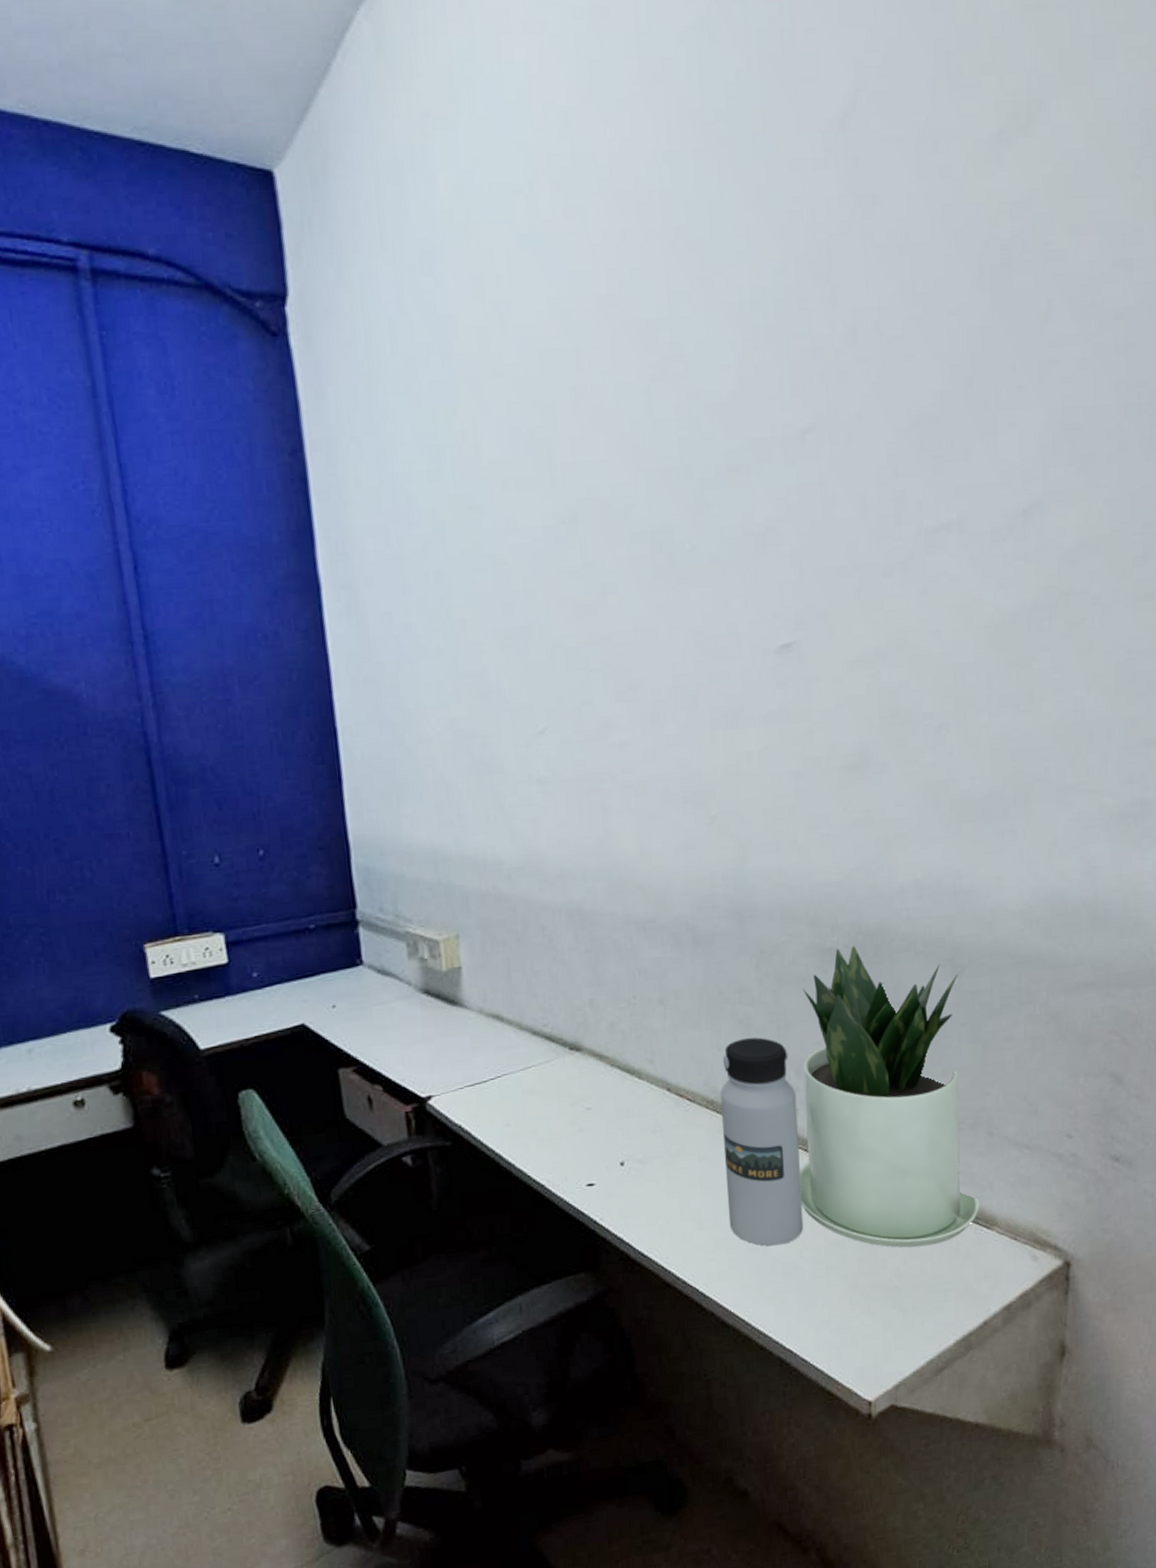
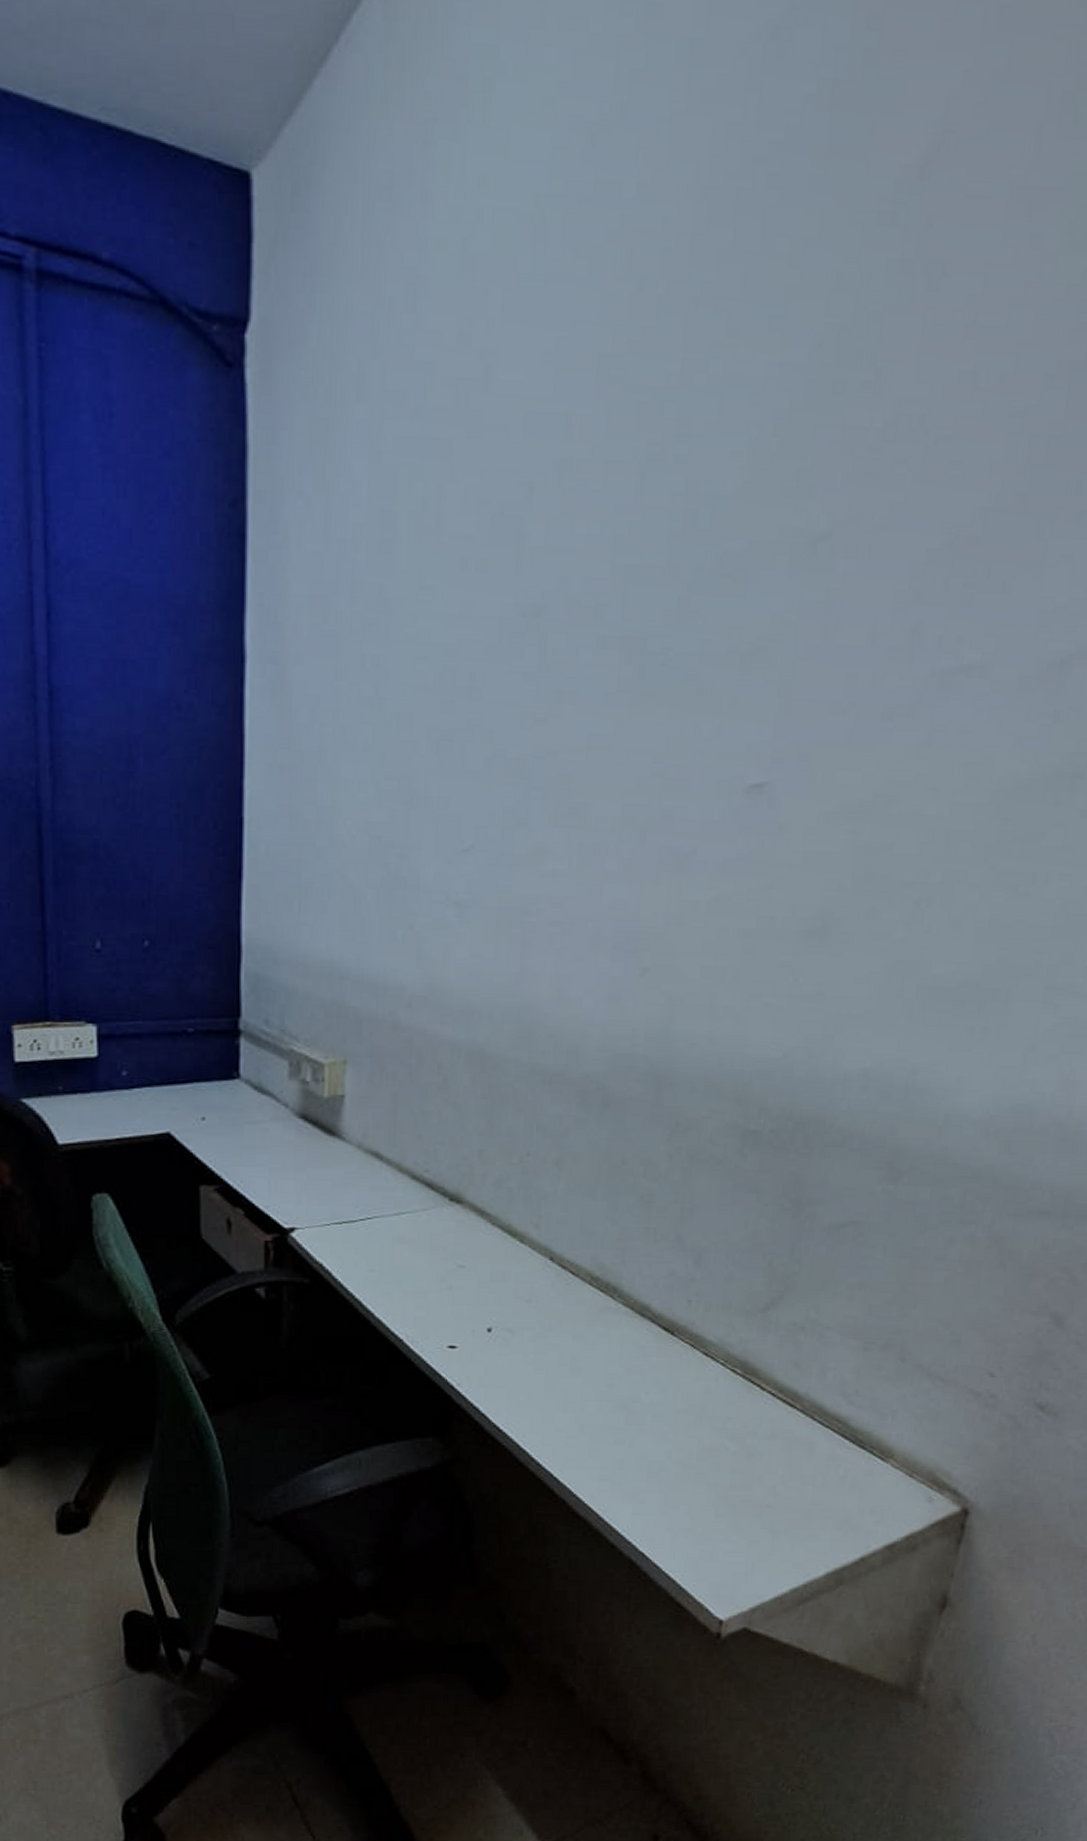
water bottle: present [720,1037,804,1246] -> none [596,1216,692,1442]
planter: present [799,945,980,1248] -> none [678,1132,895,1468]

